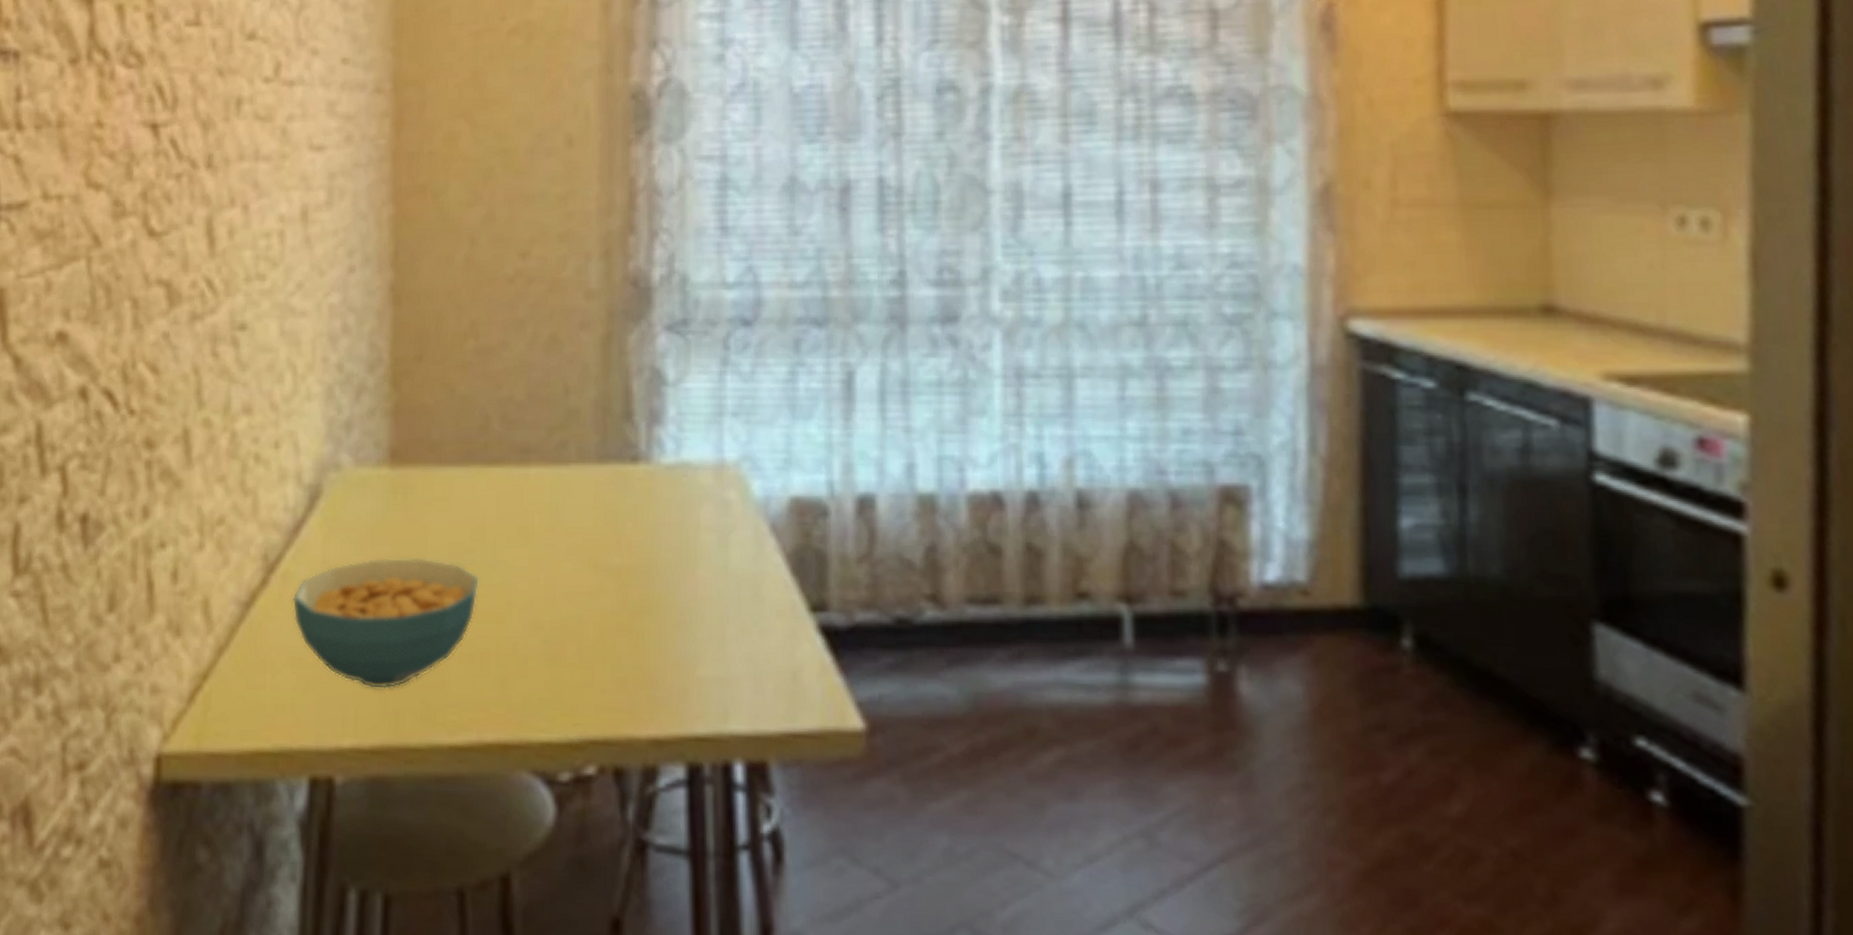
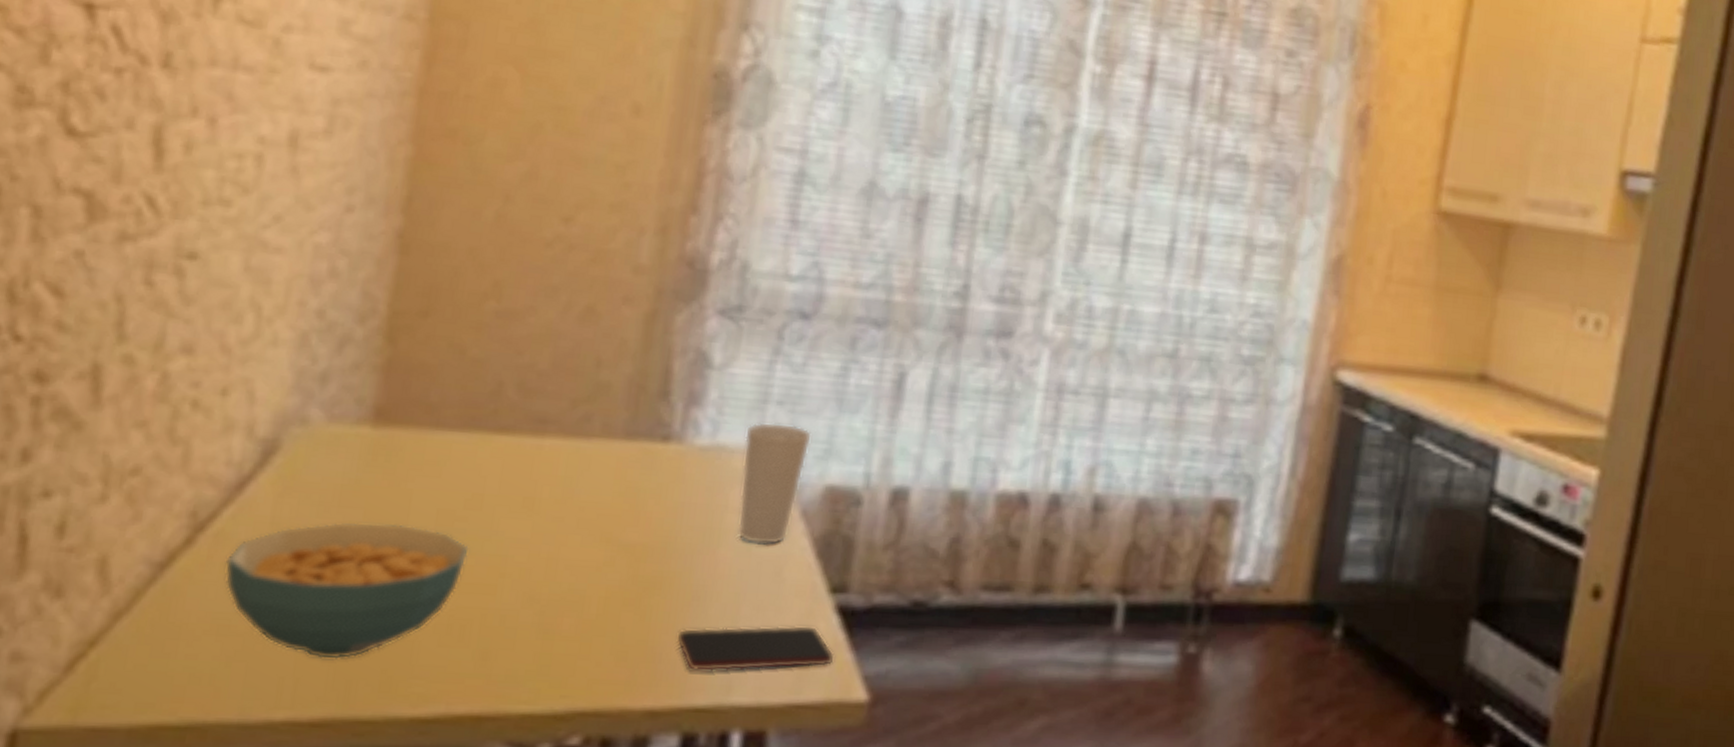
smartphone: none [668,647,826,699] -> present [675,625,836,672]
cup: none [705,435,771,563] -> present [738,422,813,545]

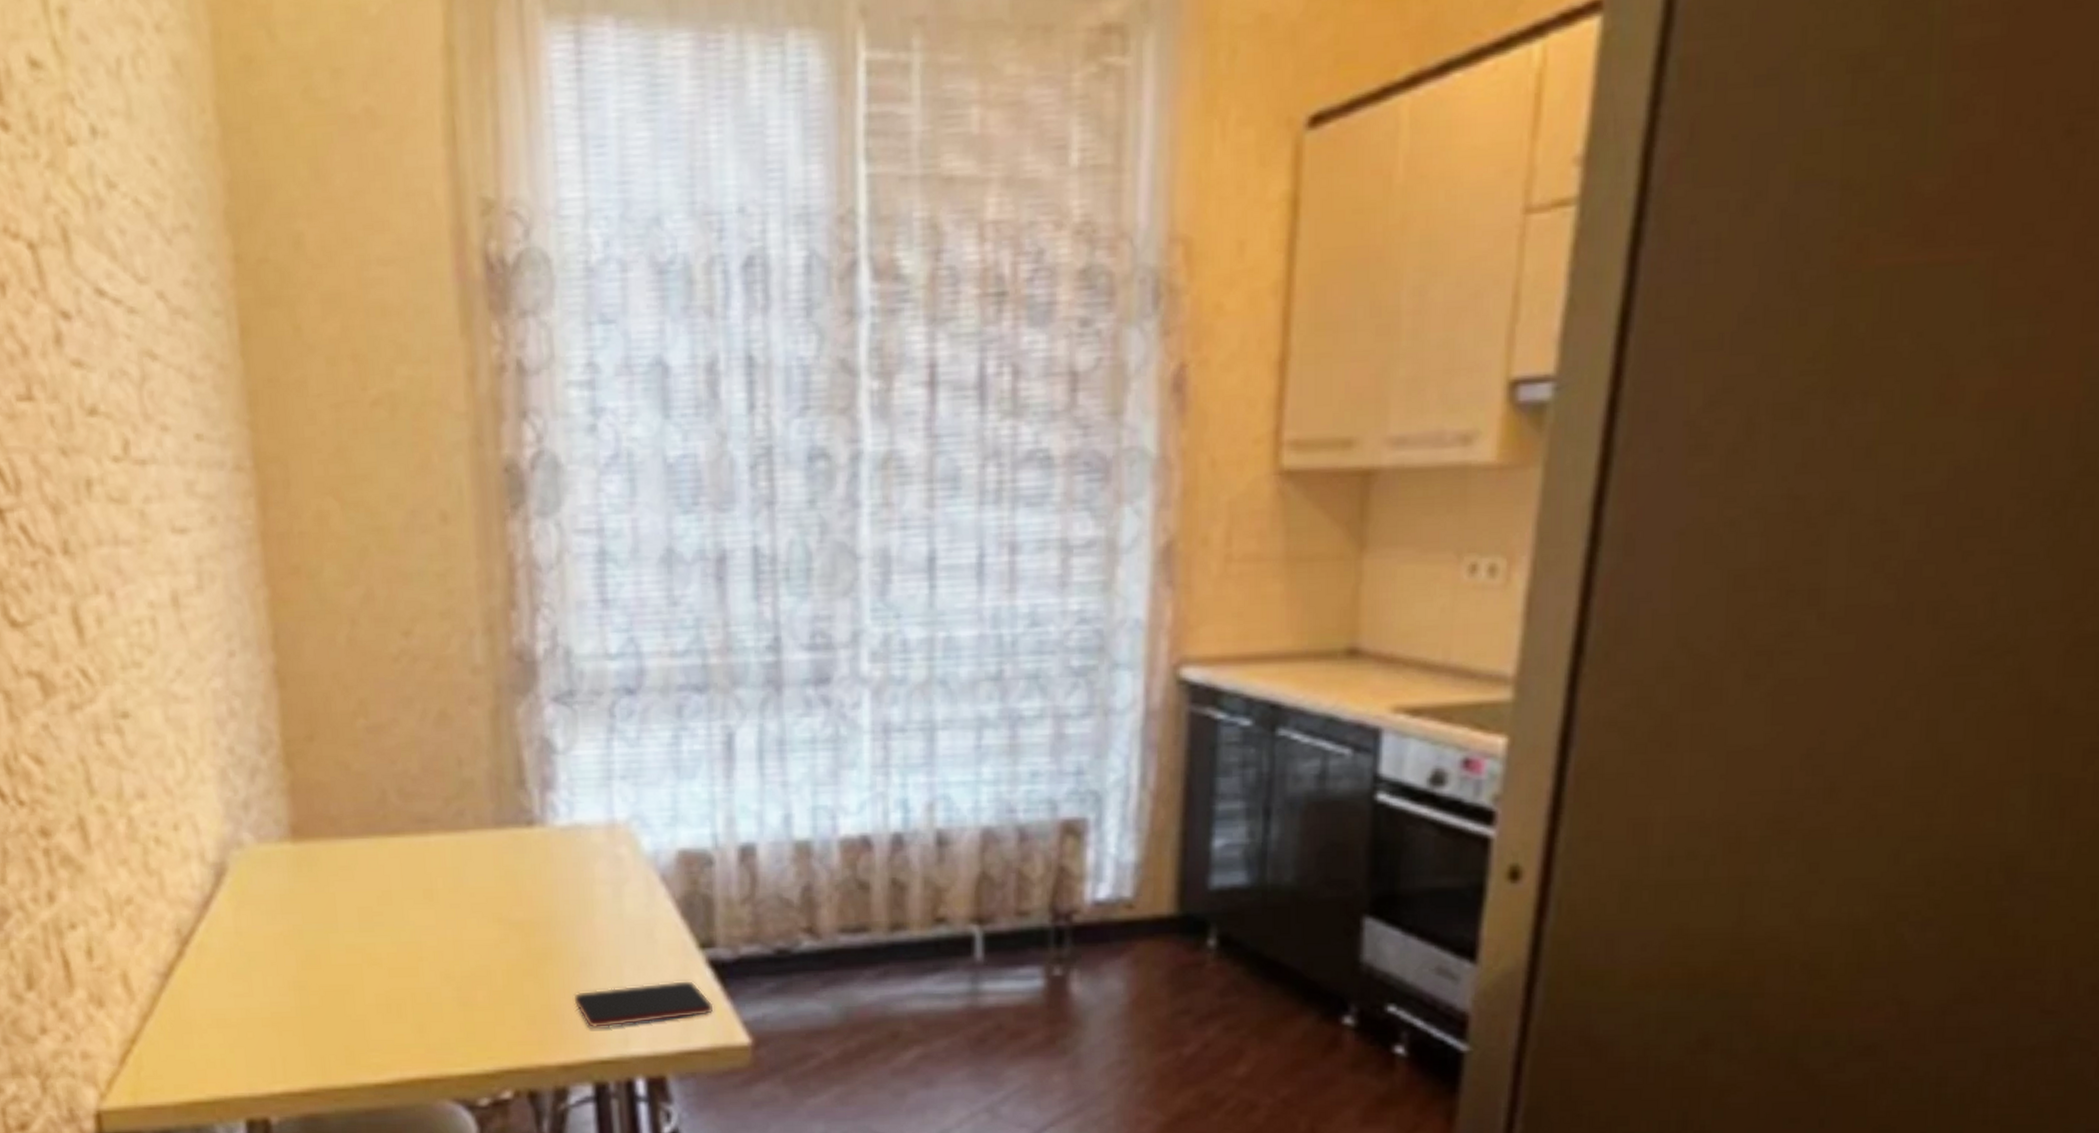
cereal bowl: present [224,522,469,660] -> none [209,923,390,1041]
cup: present [738,422,813,545] -> none [596,796,658,911]

